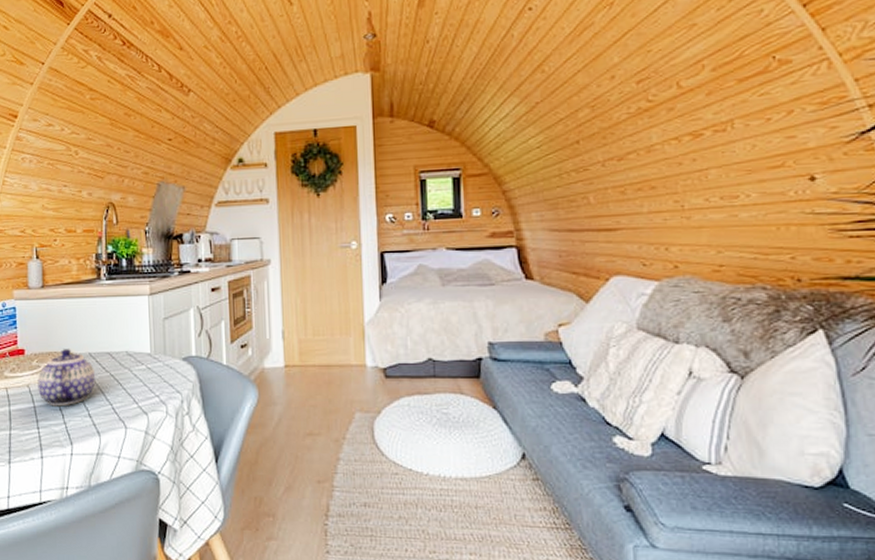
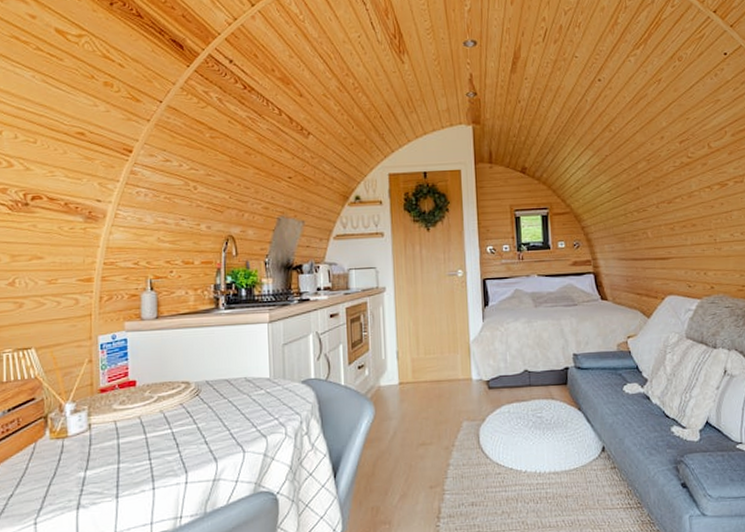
teapot: present [37,349,96,407] -> none [150,378,213,436]

